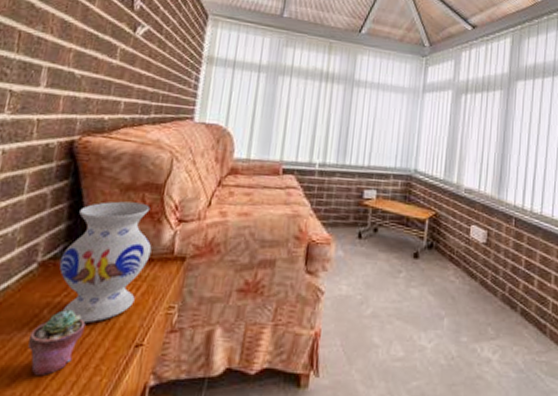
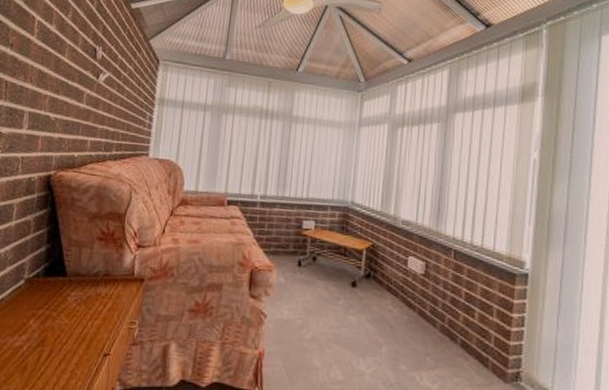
potted succulent: present [28,309,86,375] -> none [19,320,63,376]
vase: present [59,201,152,324] -> none [41,228,116,333]

